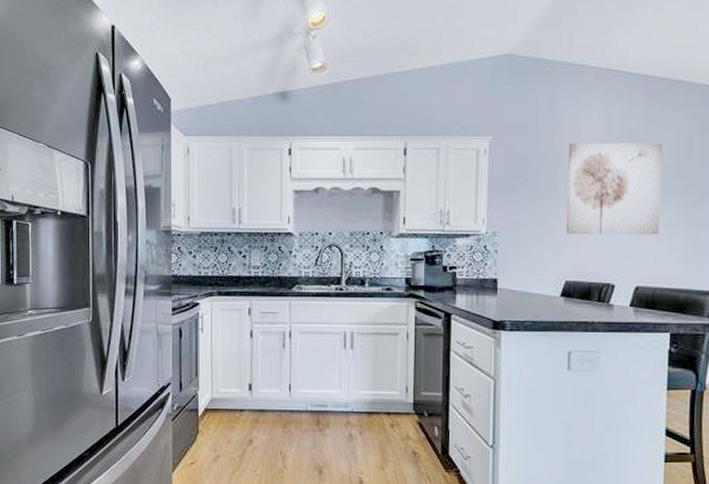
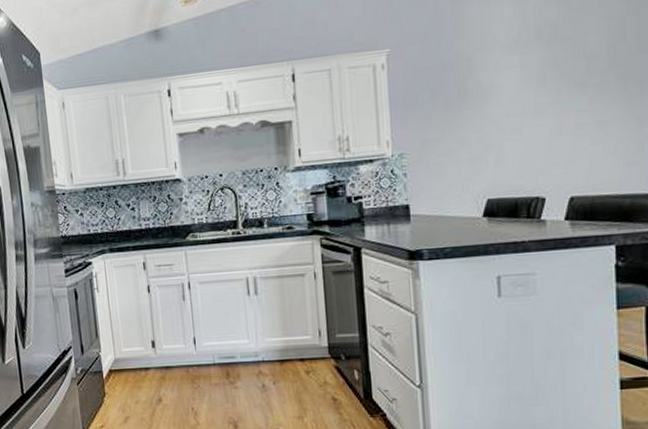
wall art: present [566,143,663,235] -> none [478,31,594,147]

